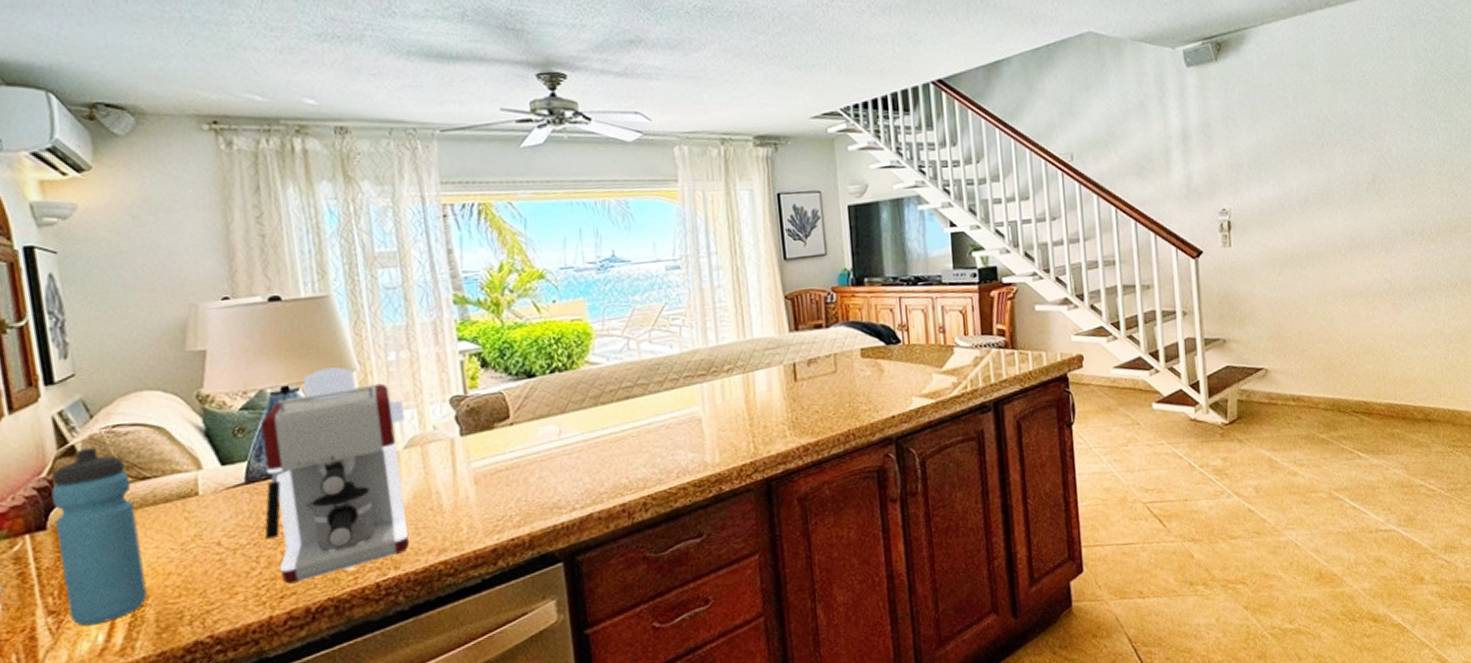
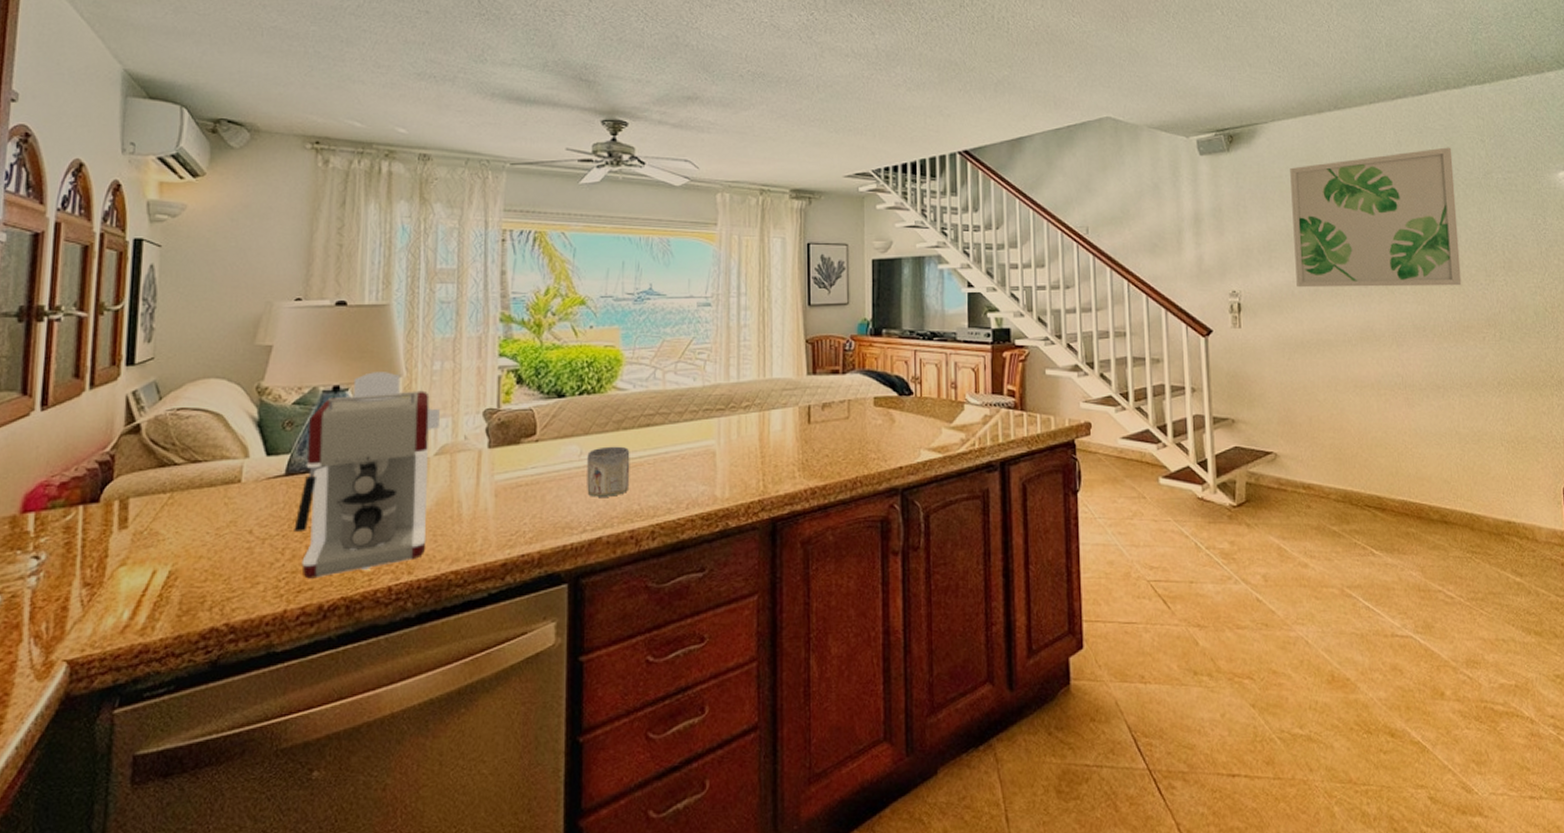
water bottle: present [51,448,147,626] -> none [103,428,183,601]
mug: none [567,421,616,475] -> present [587,446,630,497]
wall art: none [1280,40,1451,200] -> present [1290,147,1462,288]

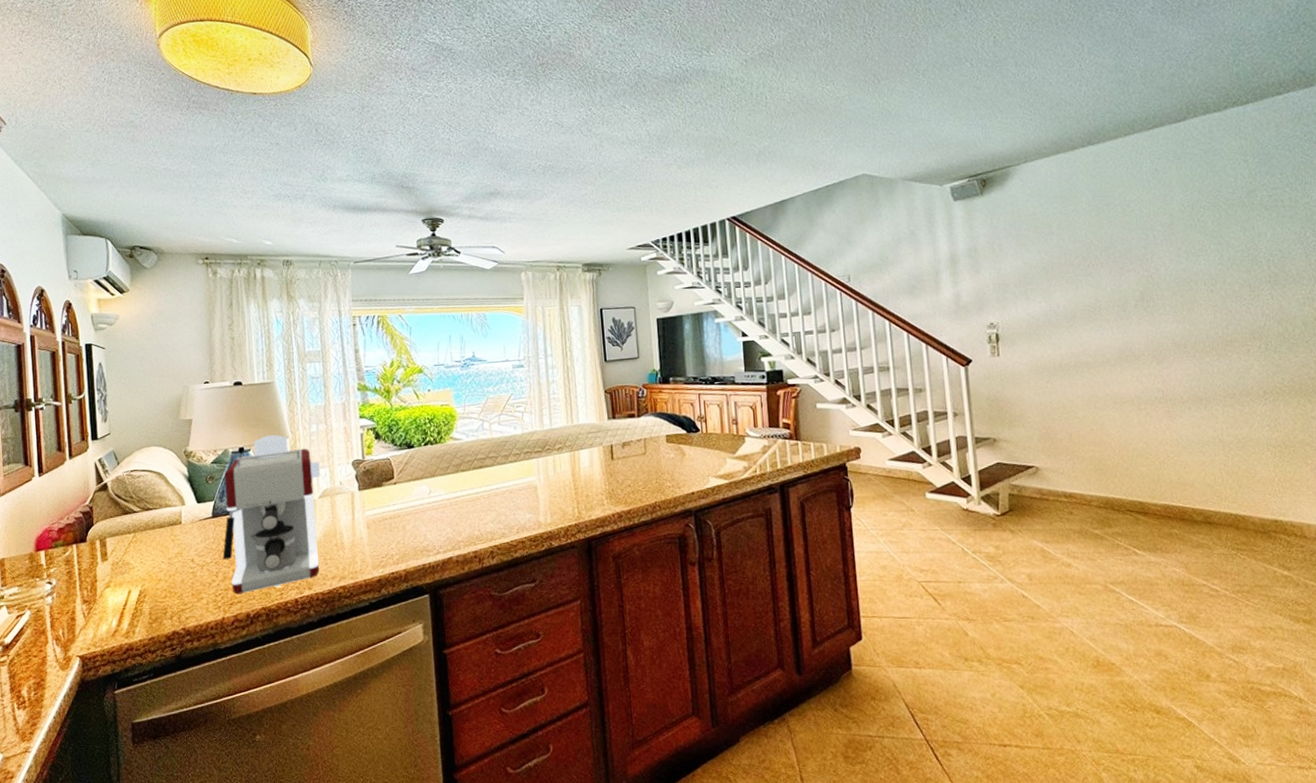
mug: present [587,446,630,497] -> none [435,485,471,526]
wall art: present [1290,147,1462,288] -> none [1044,170,1224,316]

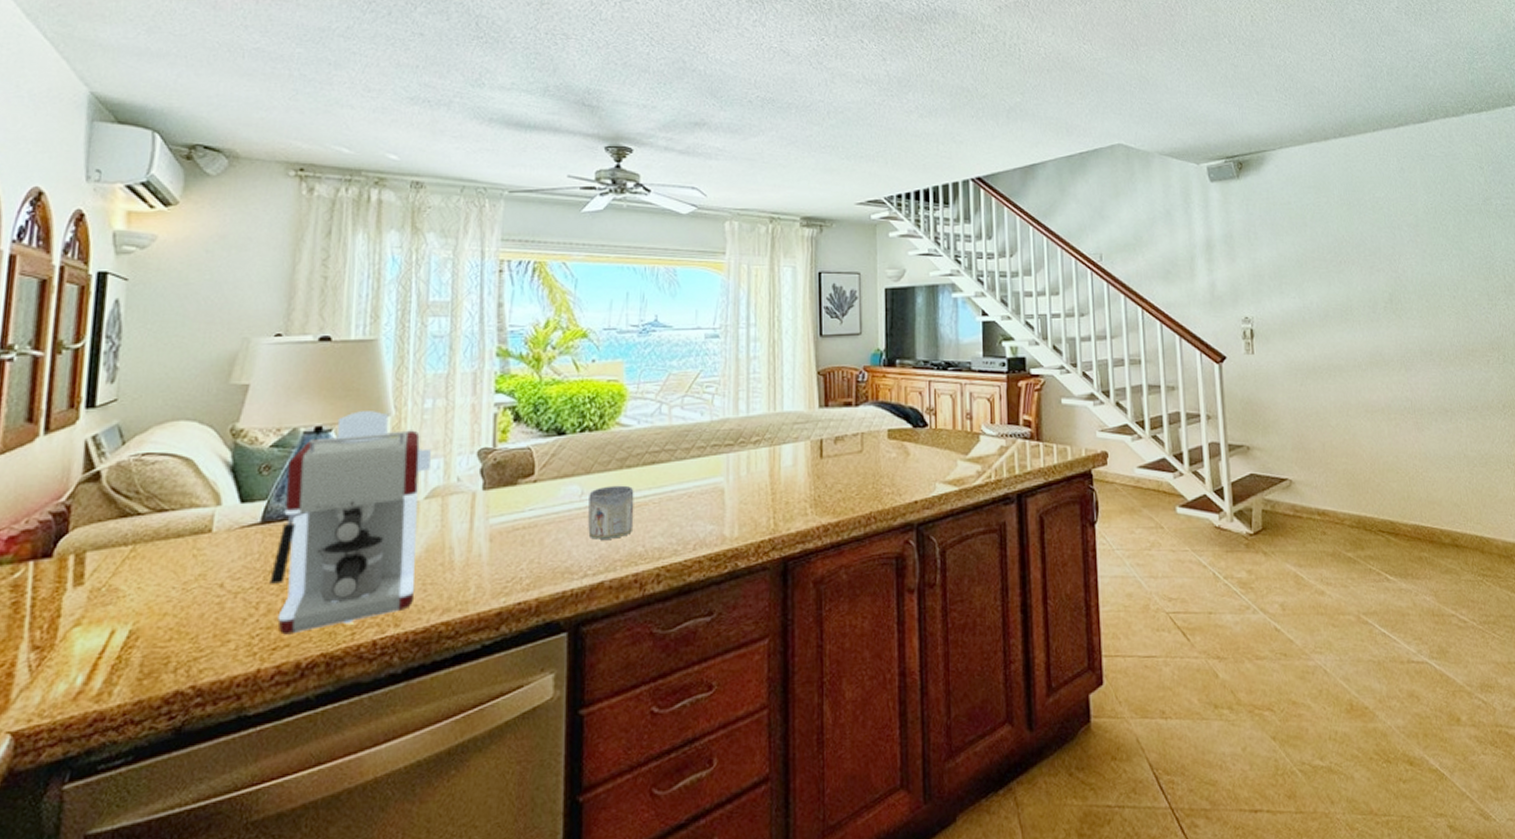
mug: none [435,485,471,526] -> present [588,485,634,540]

